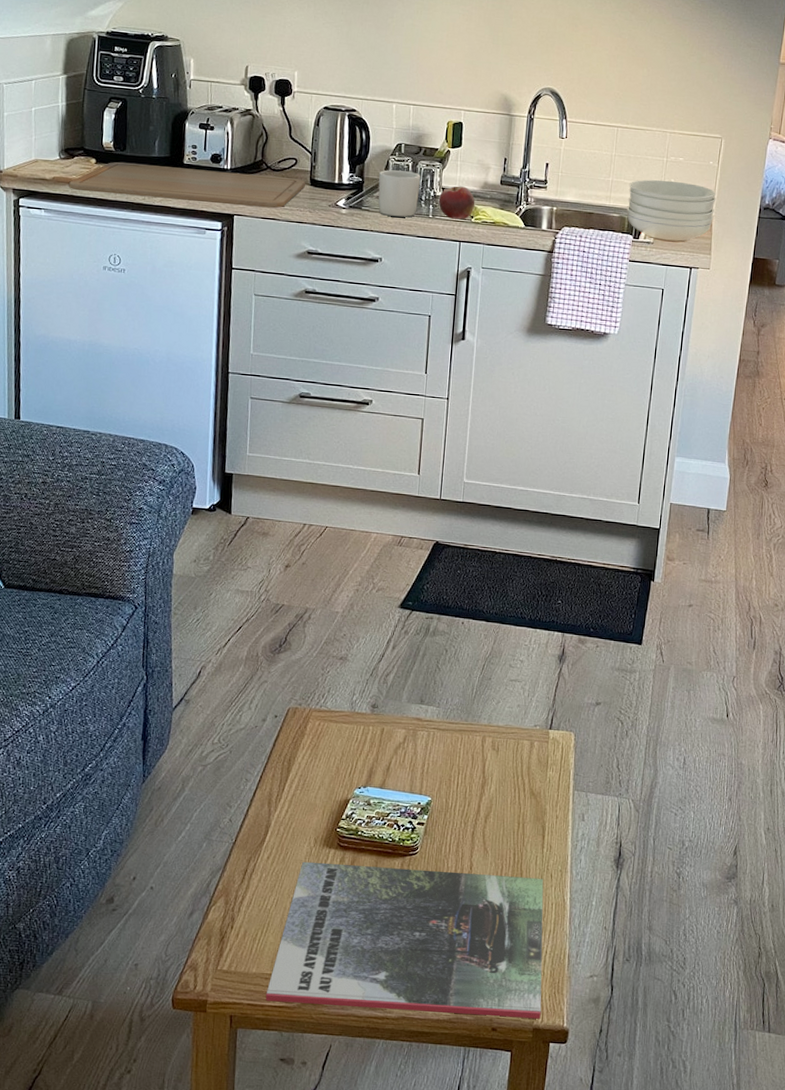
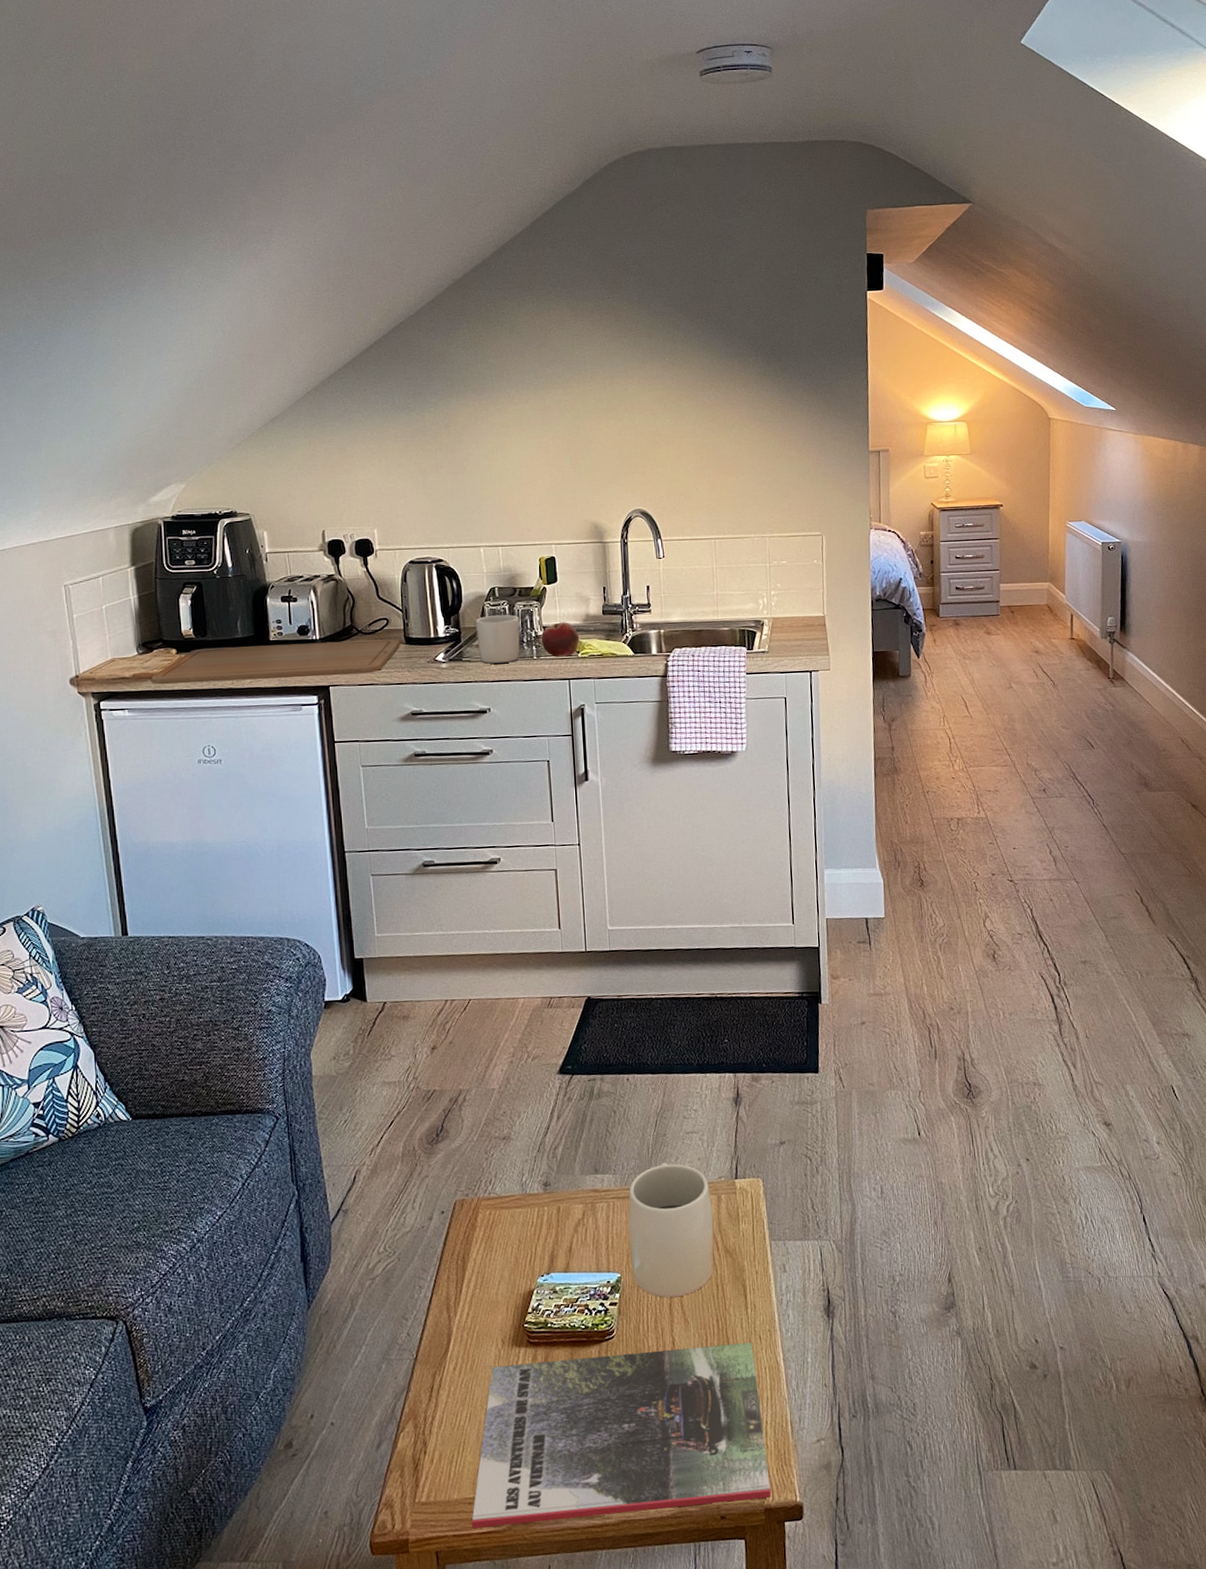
mug: none [442,703,525,827] -> present [627,1162,715,1298]
bowl: present [626,179,717,243] -> none [734,585,827,649]

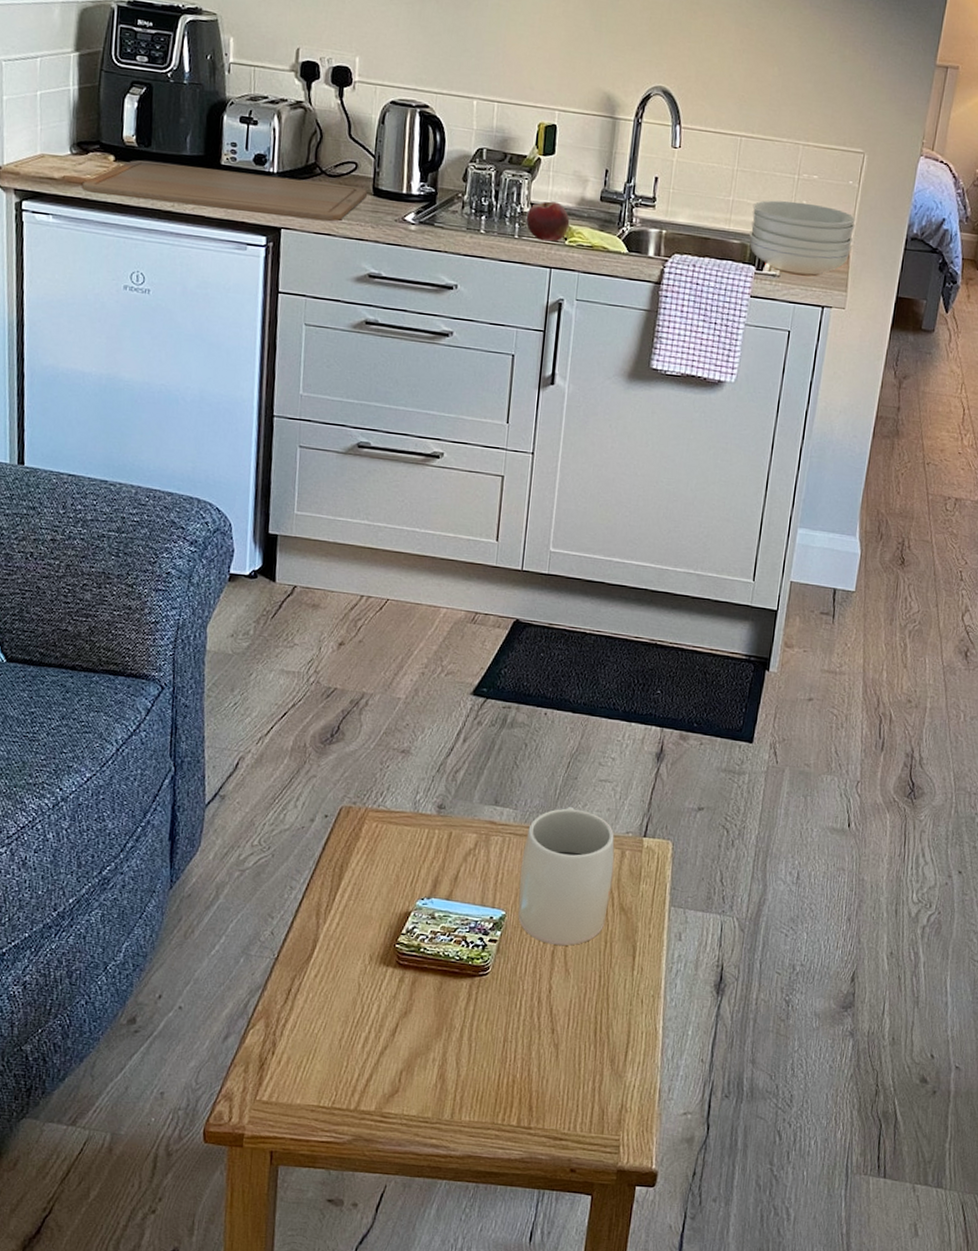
magazine: present [471,1342,771,1529] -> none [311,980,633,1160]
mug: present [476,614,520,665] -> none [454,179,505,238]
bowl: none [734,585,827,649] -> present [749,200,856,277]

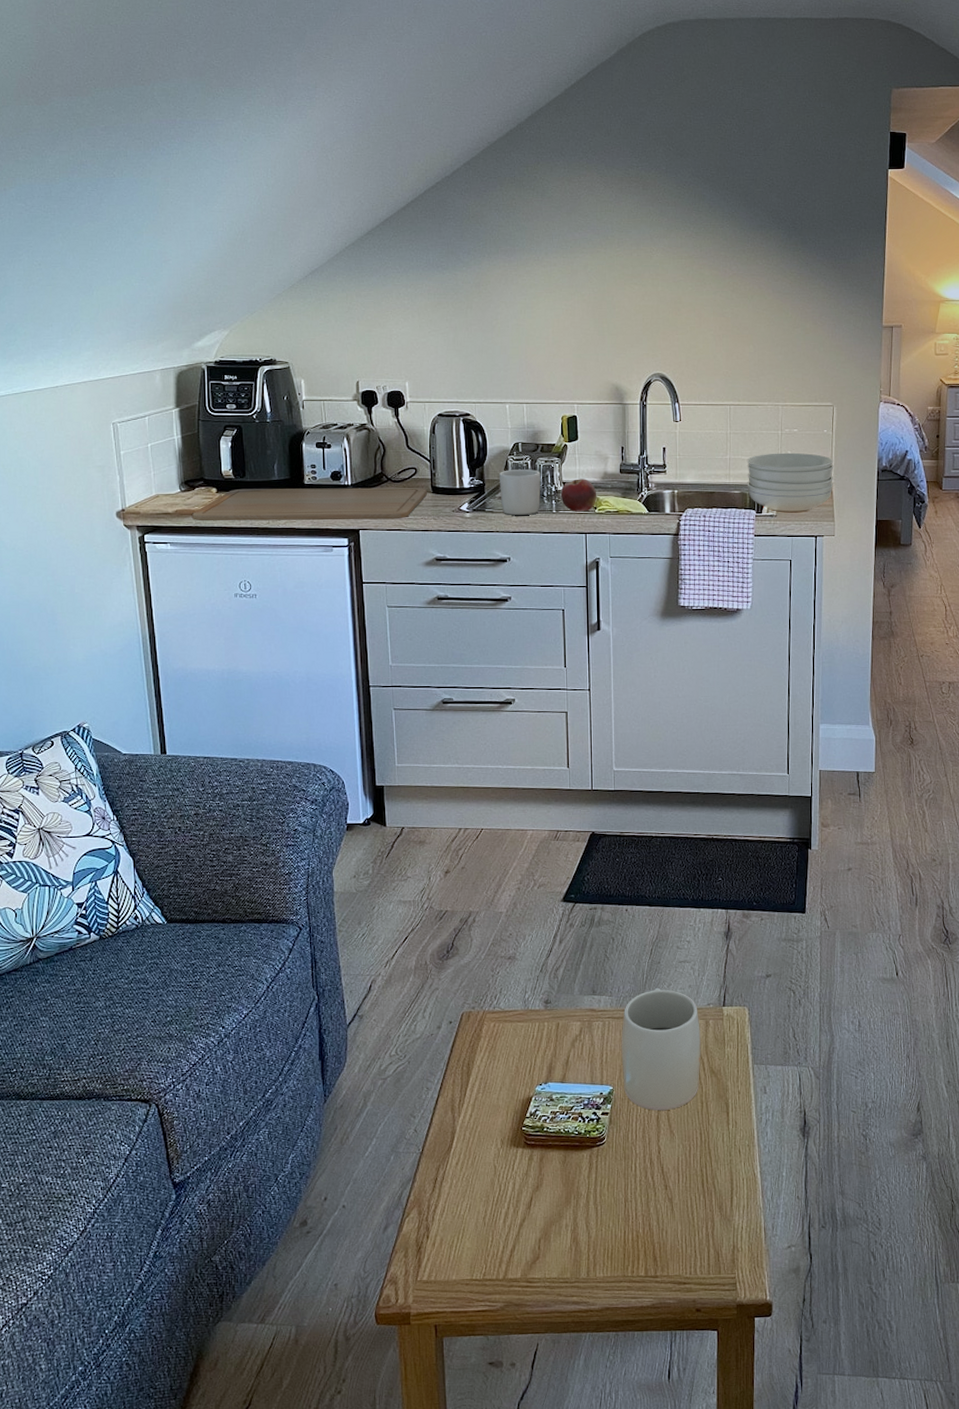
mug: none [454,179,505,238] -> present [500,468,540,516]

